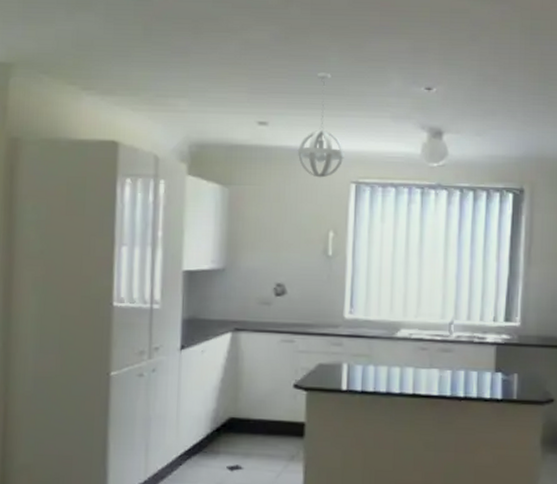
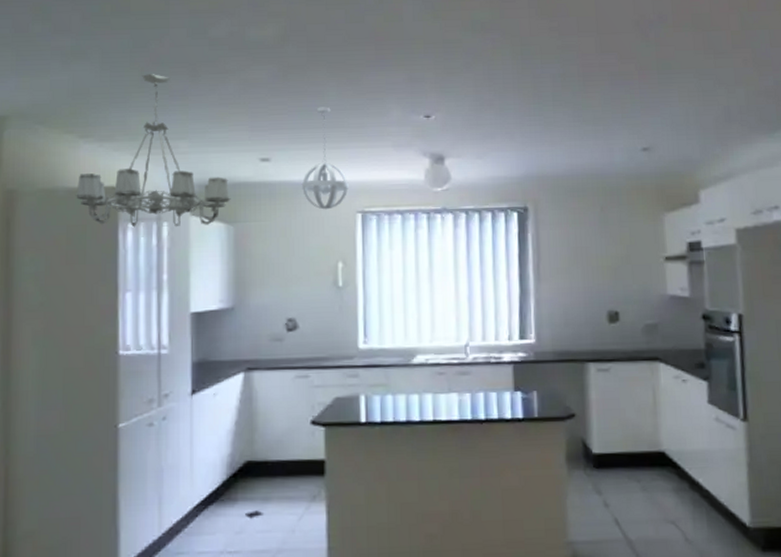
chandelier: none [76,28,227,186] -> present [75,74,231,228]

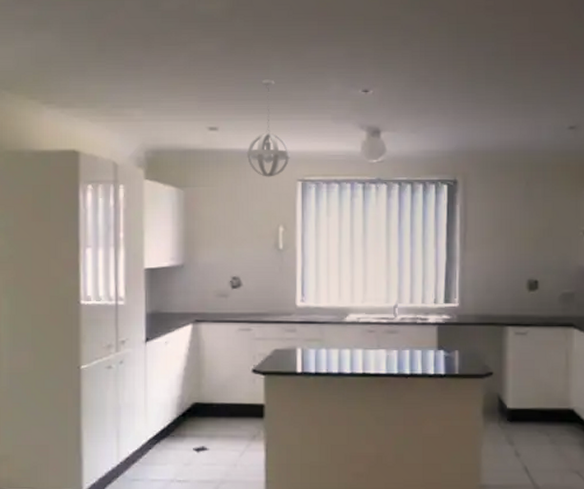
chandelier: present [75,74,231,228] -> none [39,44,182,190]

